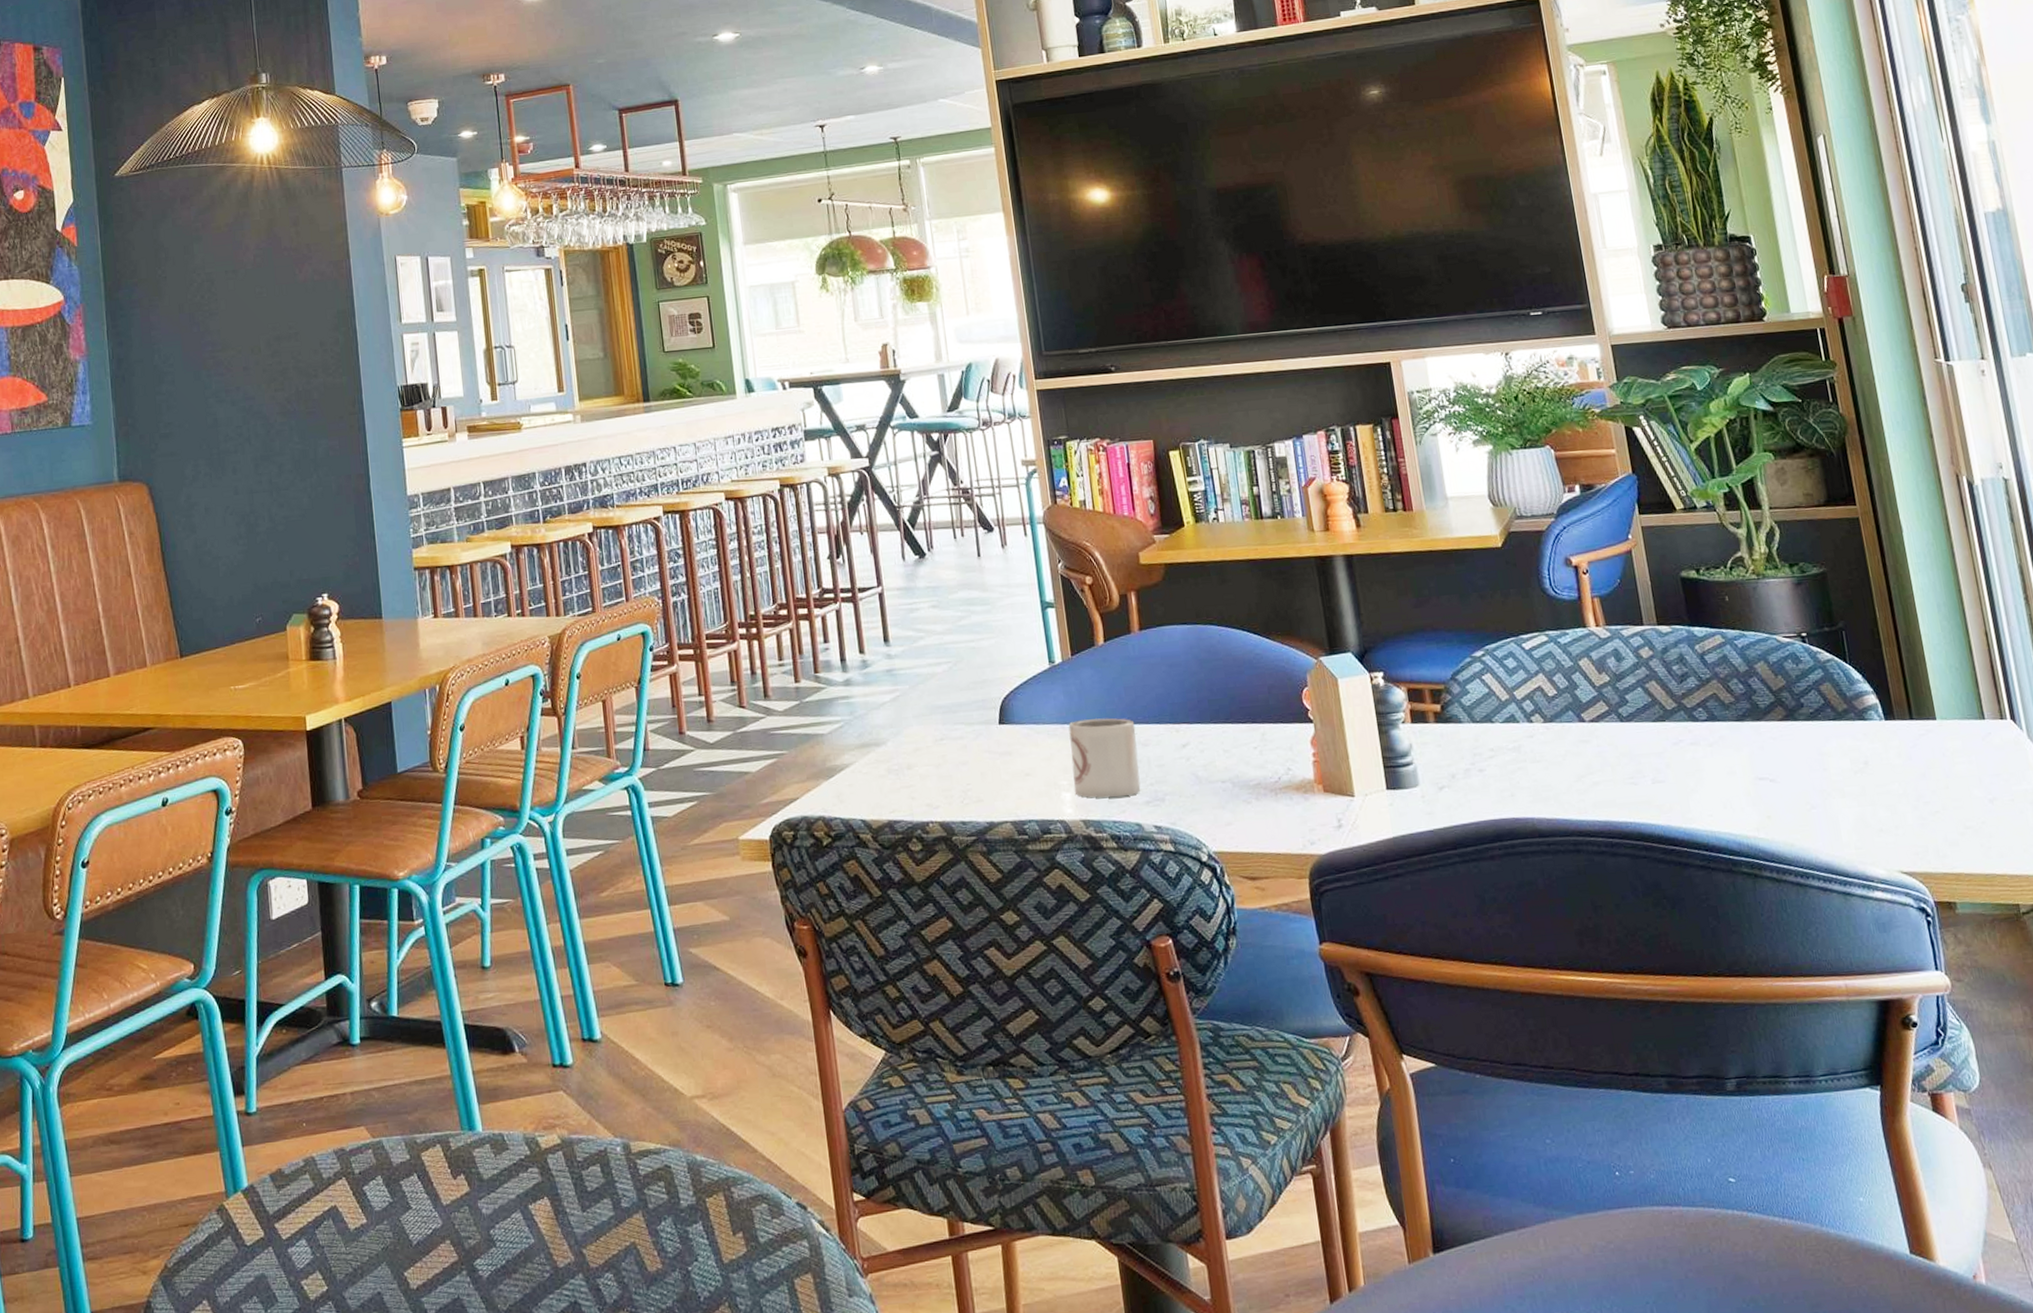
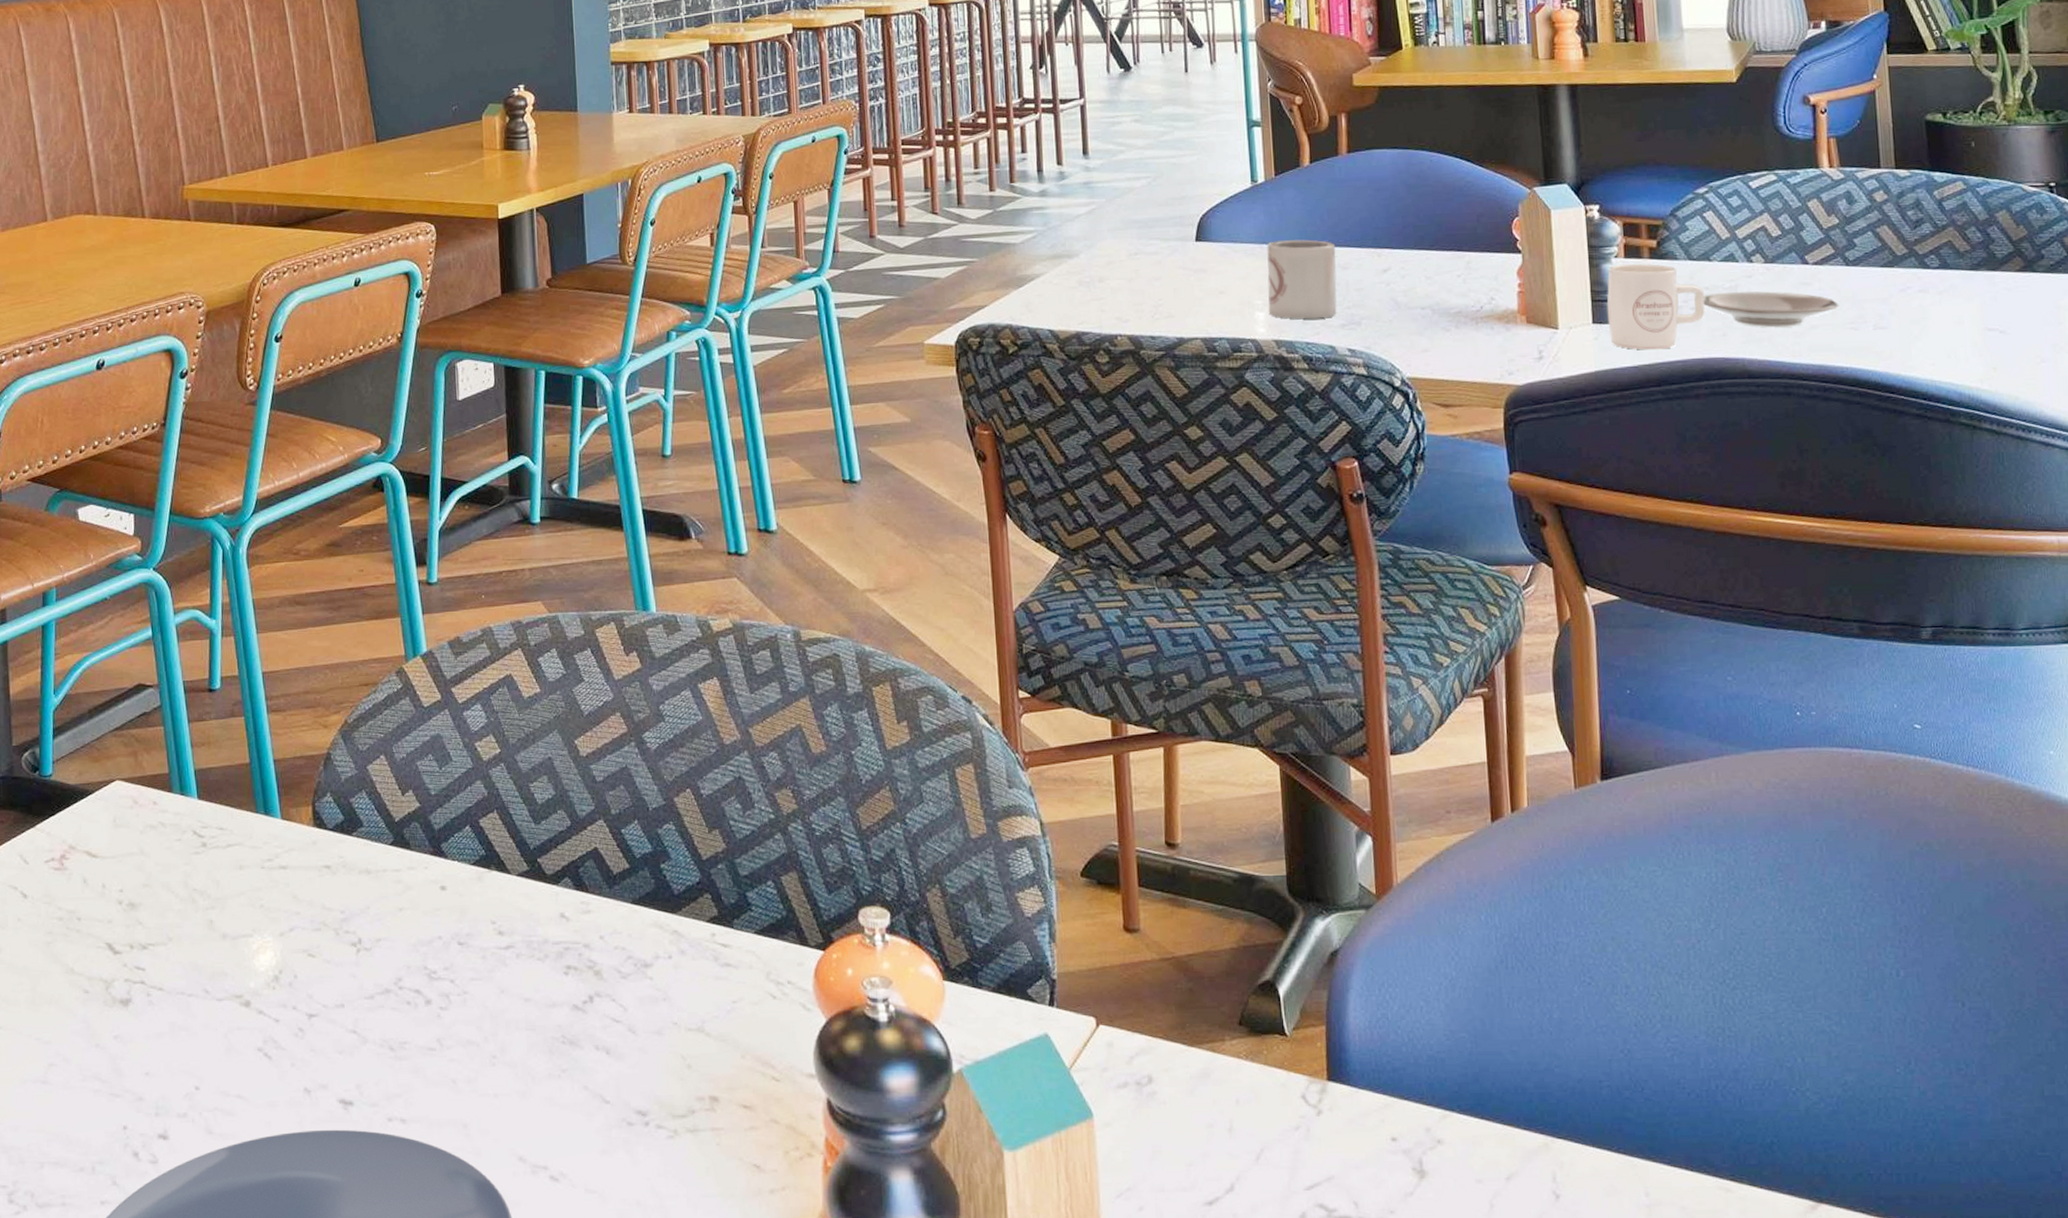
mug: none [1397,728,1493,814] -> present [1606,264,1705,350]
saucer: none [1489,750,1618,786] -> present [1703,291,1839,328]

